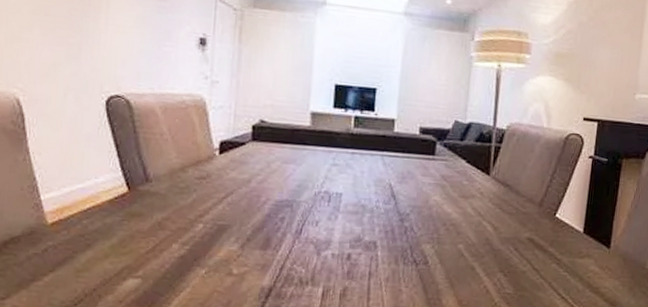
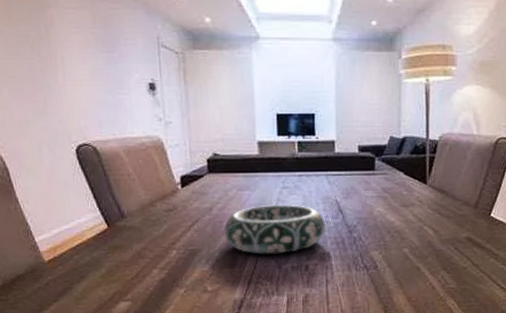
decorative bowl: none [260,182,375,238] -> present [224,205,325,254]

